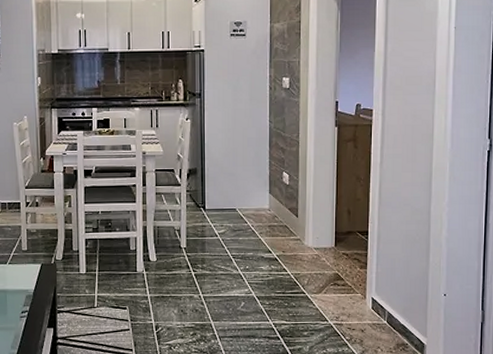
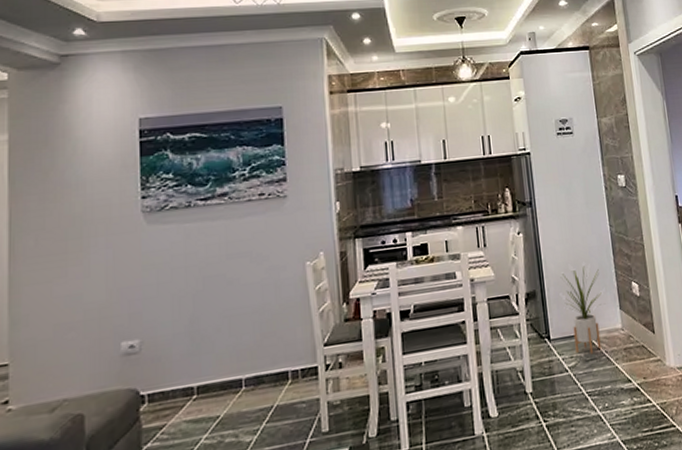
house plant: none [219,153,255,226] -> present [560,266,602,355]

